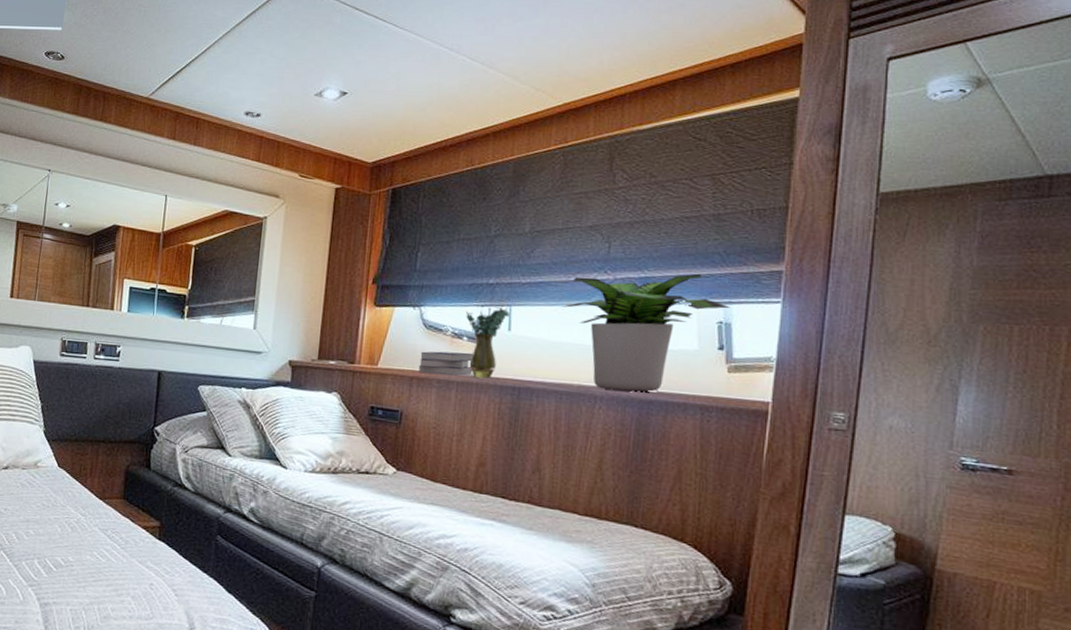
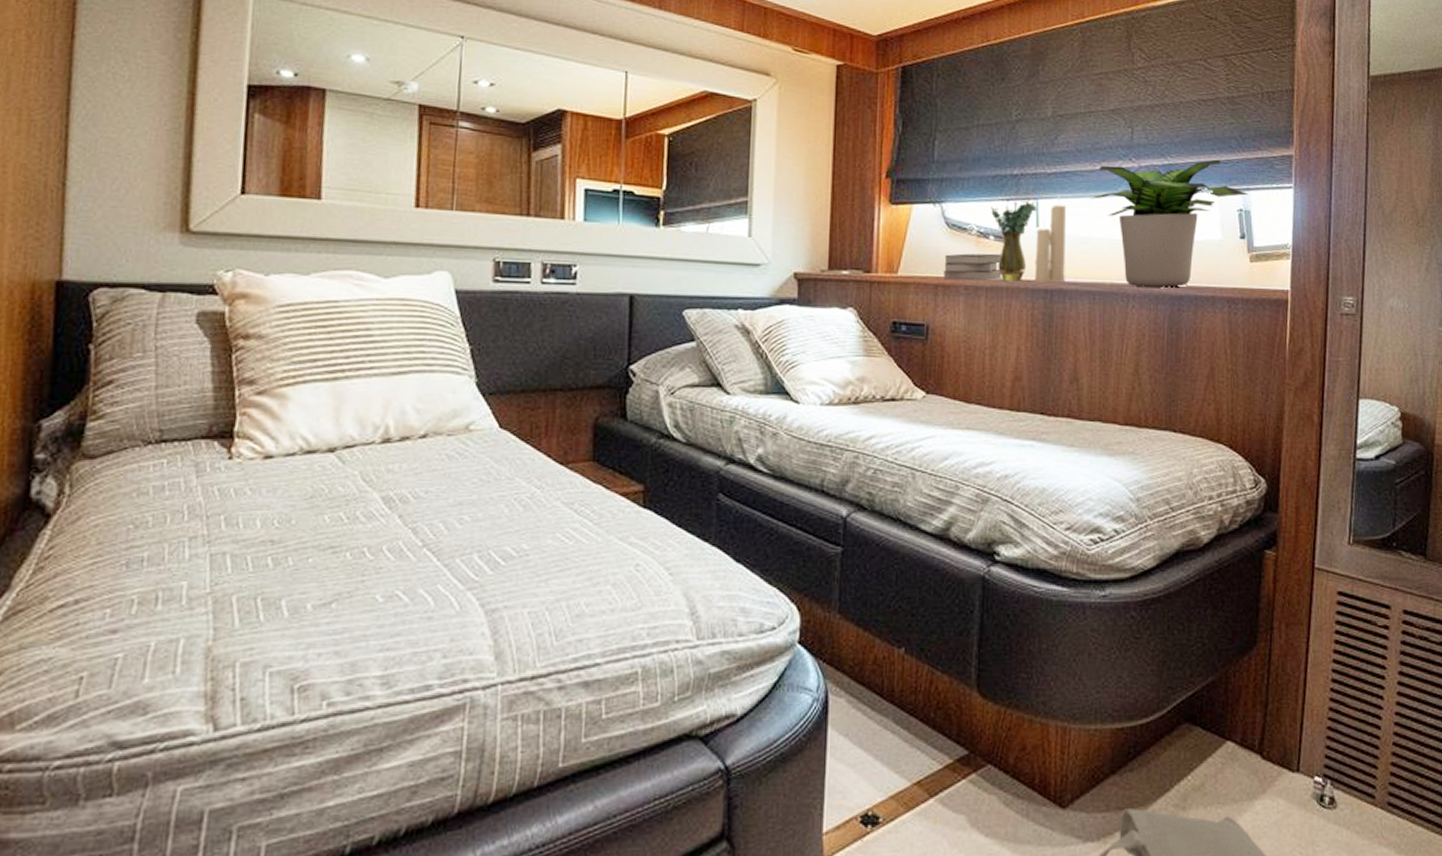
candle: none [502,302,539,382] -> present [1033,194,1067,284]

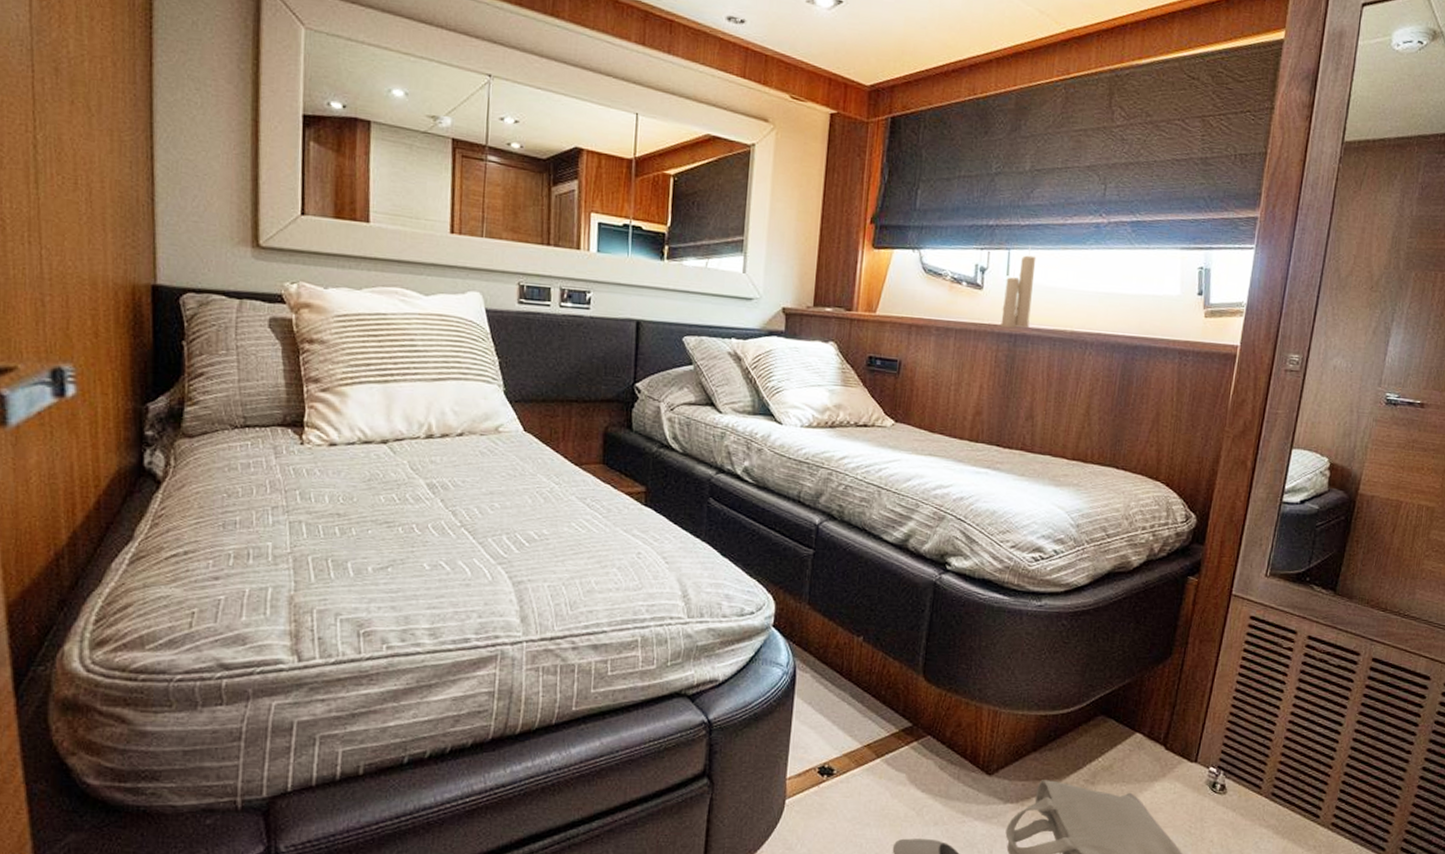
book: present [944,253,1001,281] -> none [918,297,972,324]
vase: present [991,199,1036,282] -> none [965,248,1008,326]
potted plant: present [1090,159,1248,288] -> none [1059,218,1211,338]

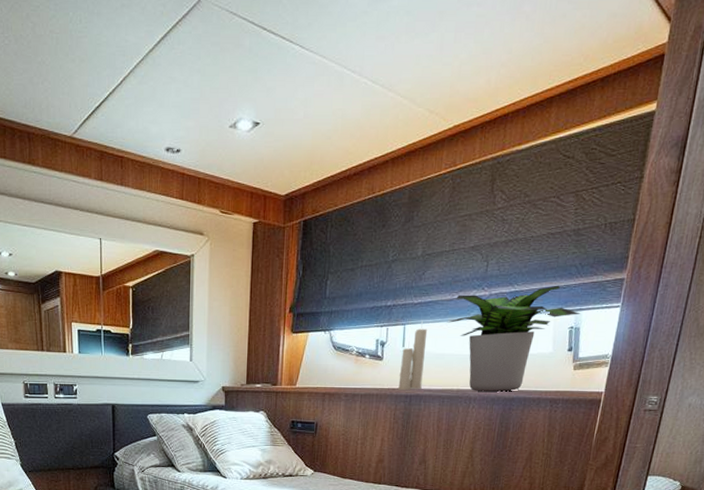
potted plant: none [1059,218,1211,338] -> present [447,285,580,392]

